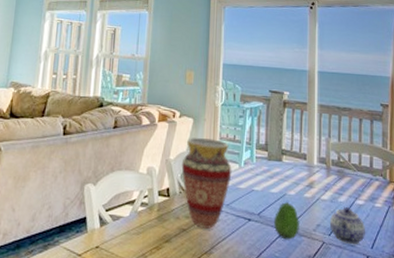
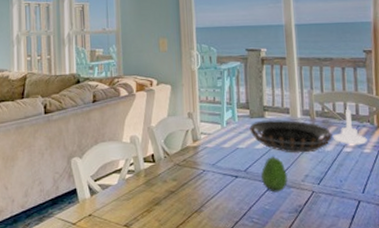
vase: present [181,138,232,229] -> none [163,103,215,189]
decorative bowl: none [266,164,346,202] -> present [249,120,332,154]
teapot: present [330,207,365,244] -> none [318,156,356,191]
candle holder: none [346,158,379,198] -> present [332,106,367,145]

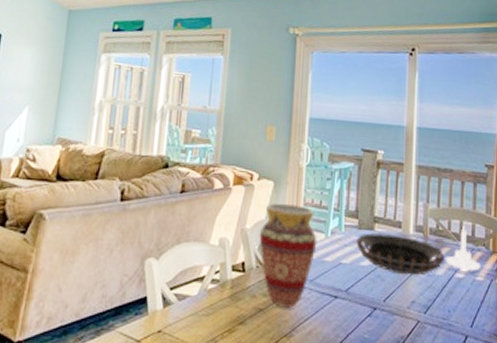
vase: none [163,103,215,189] -> present [259,204,317,308]
fruit: present [261,157,288,193] -> none [364,277,392,319]

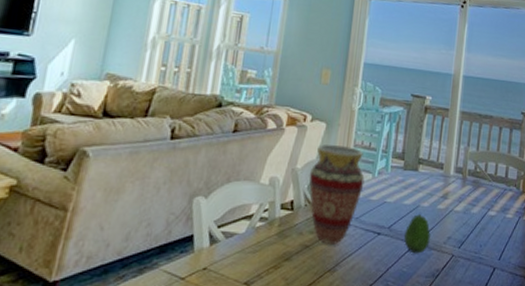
decorative bowl: present [356,233,445,276] -> none [401,174,480,213]
fruit: none [364,277,392,319] -> present [404,214,431,254]
candle holder: present [445,225,481,271] -> none [480,167,511,209]

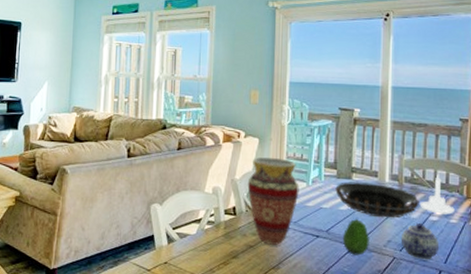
decorative bowl: none [401,174,480,213] -> present [335,182,419,218]
teapot: none [461,219,495,256] -> present [402,223,438,259]
candle holder: none [480,167,511,209] -> present [419,174,455,215]

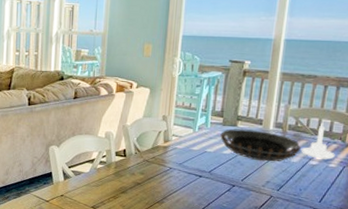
vase: present [247,157,299,245] -> none [137,106,186,183]
fruit: present [343,219,369,256] -> none [224,162,249,194]
teapot: present [402,223,438,259] -> none [280,167,316,198]

